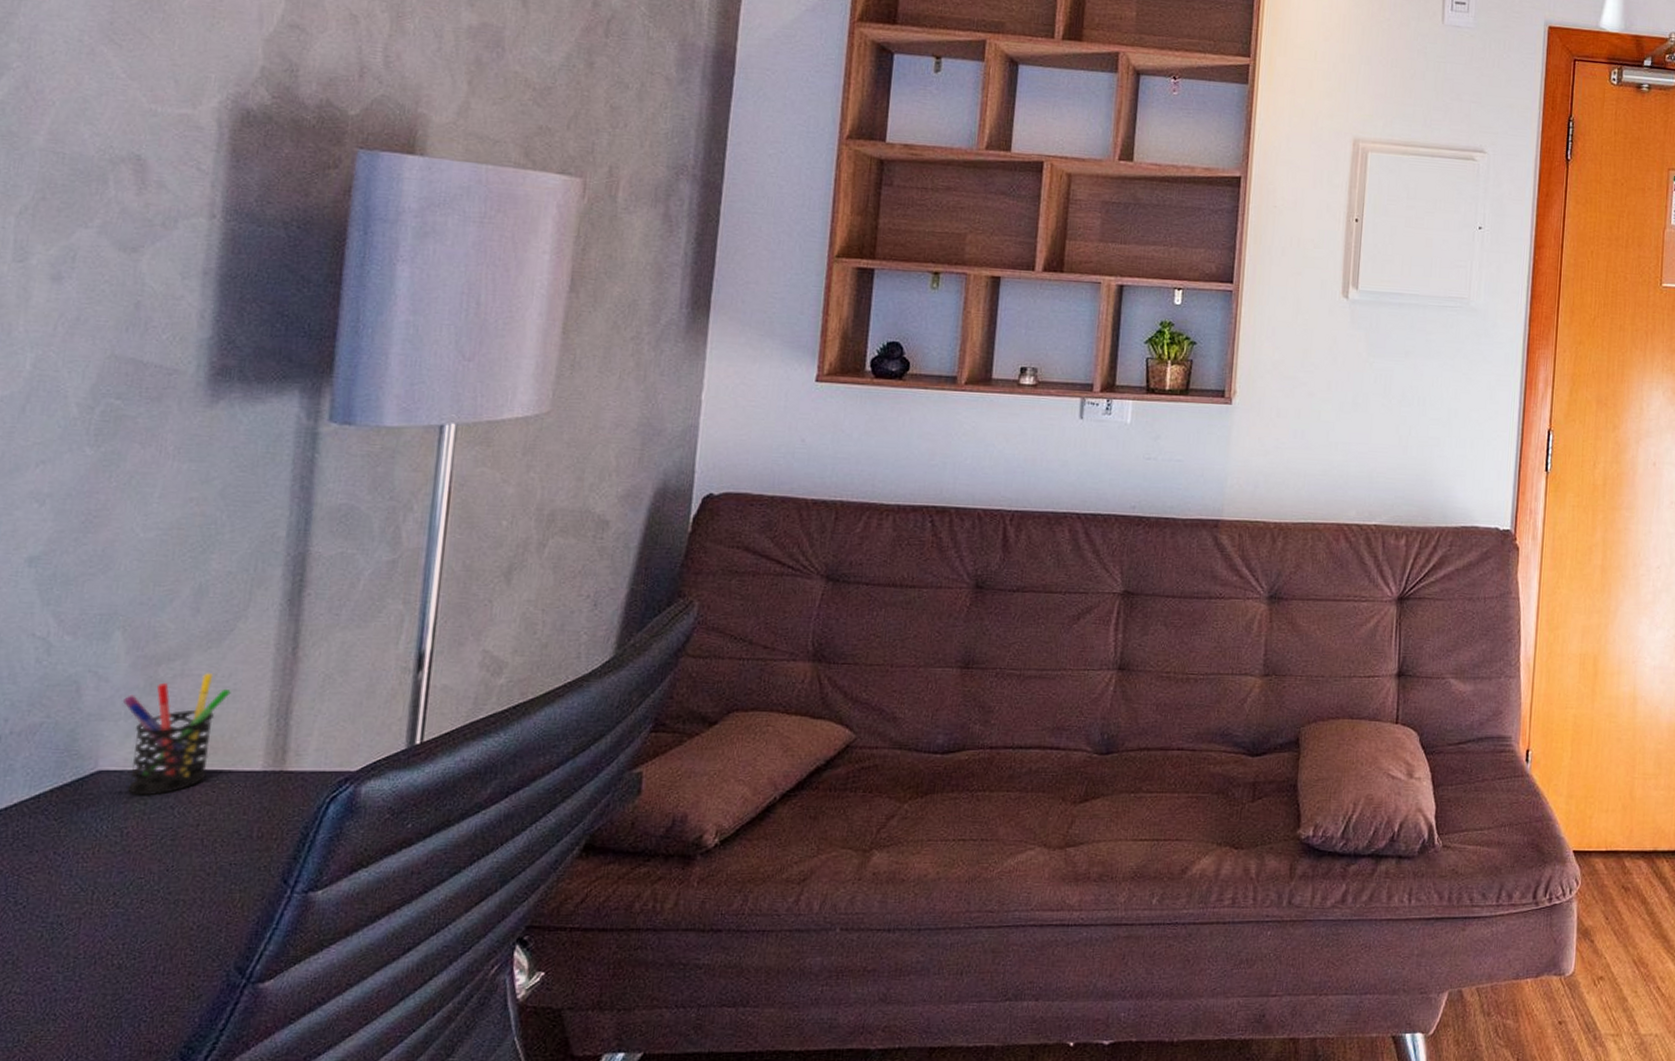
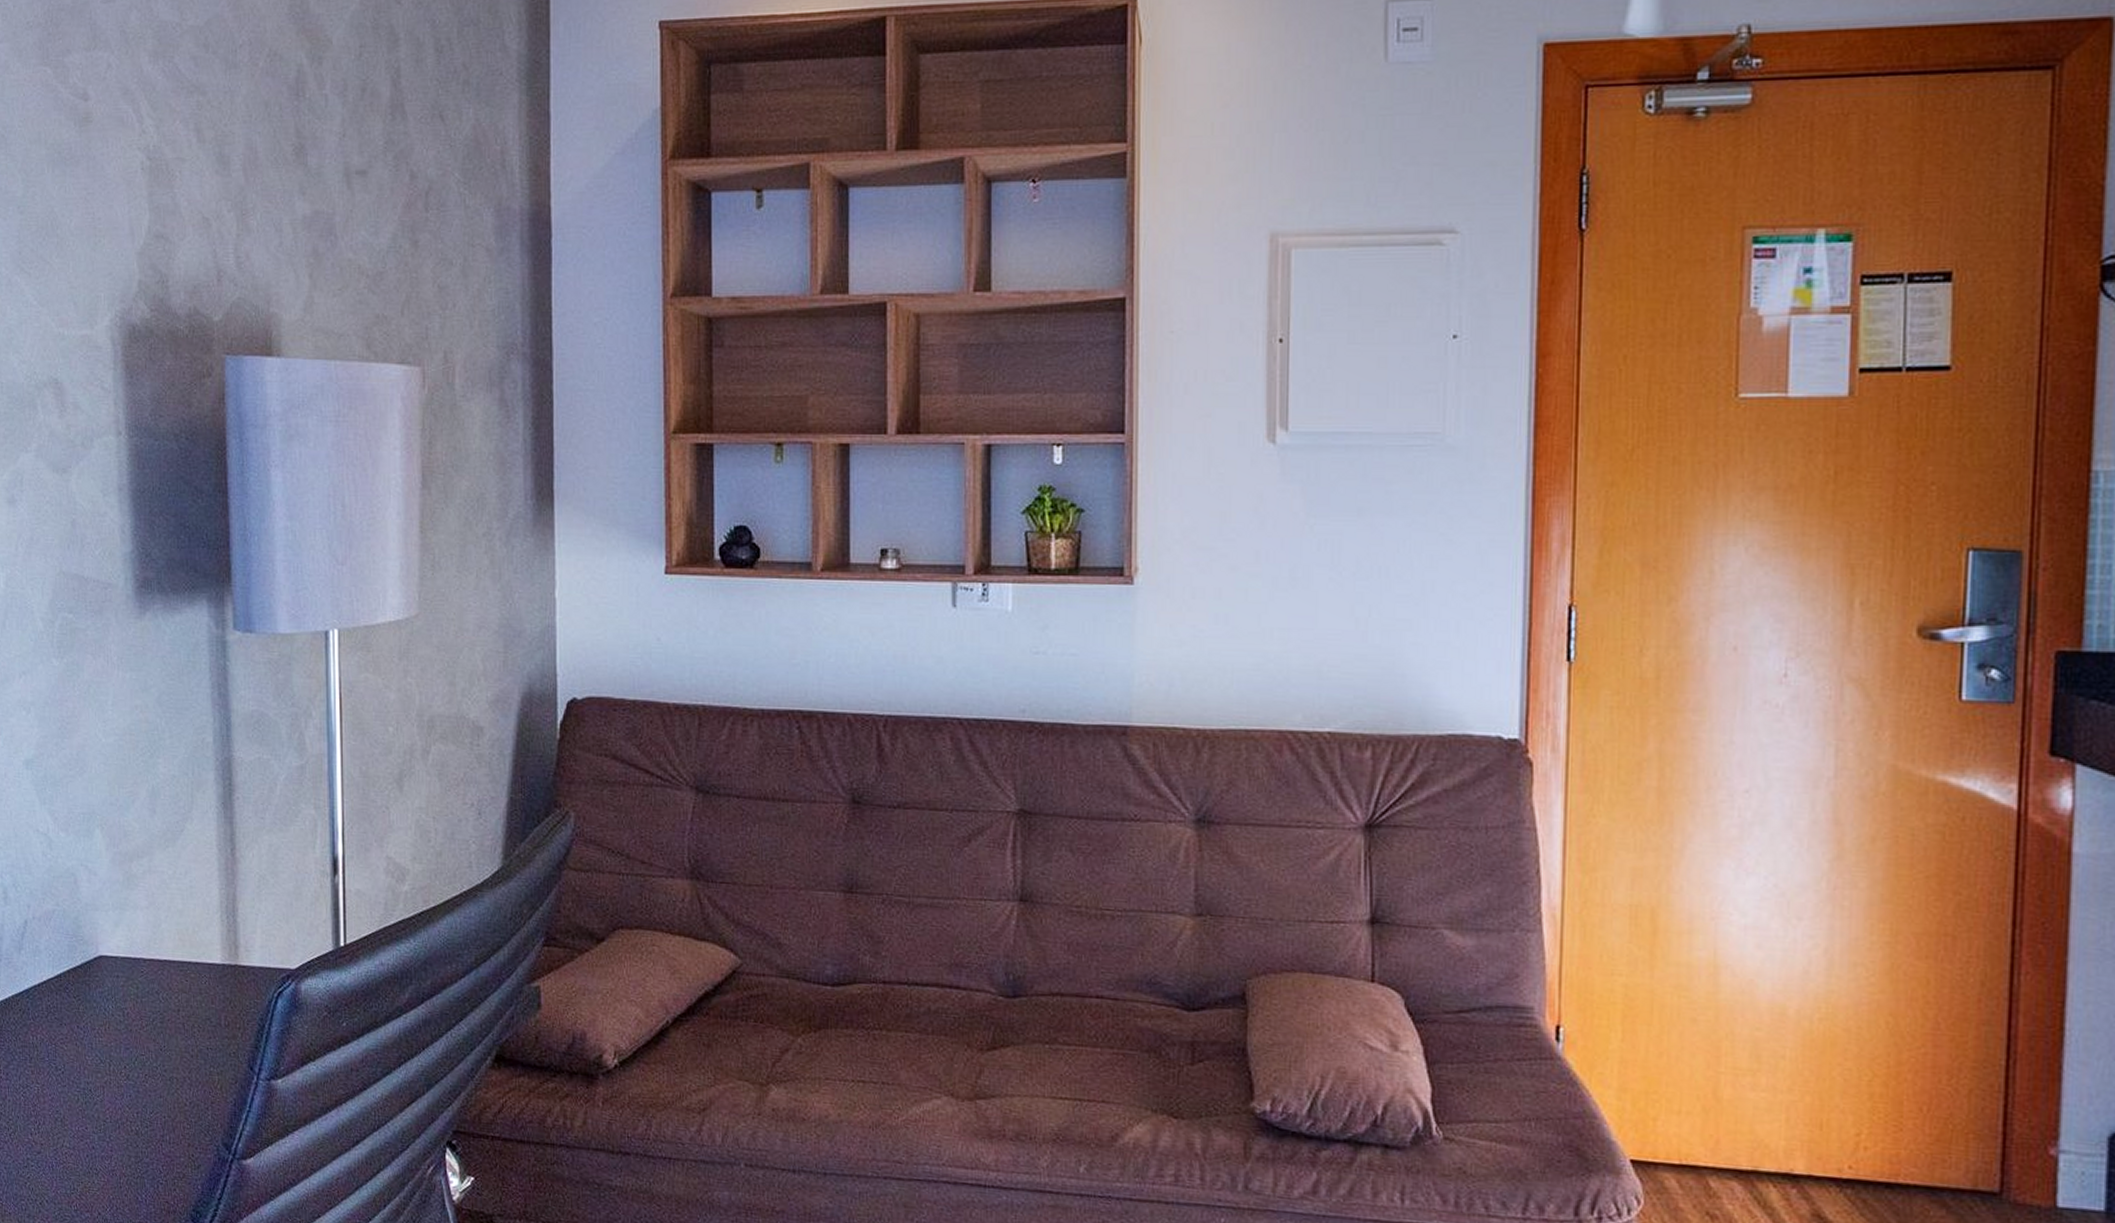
pen holder: present [122,672,231,795] -> none [108,869,188,981]

